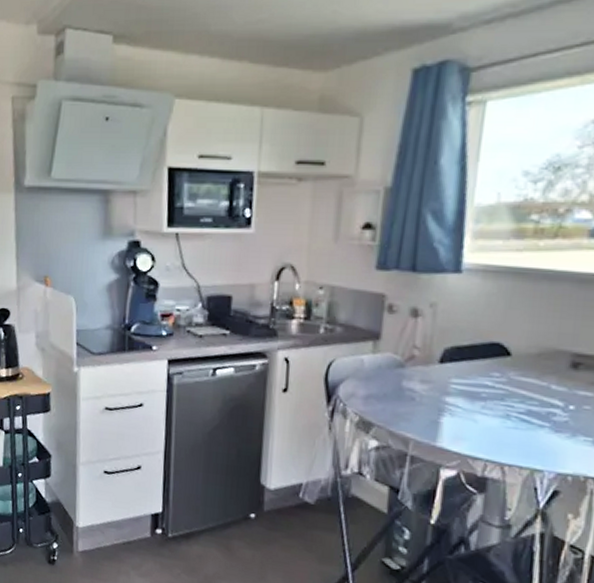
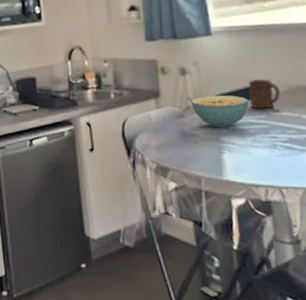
cereal bowl: none [416,346,489,388] -> present [191,95,250,128]
cup: none [490,334,531,372] -> present [248,78,280,109]

